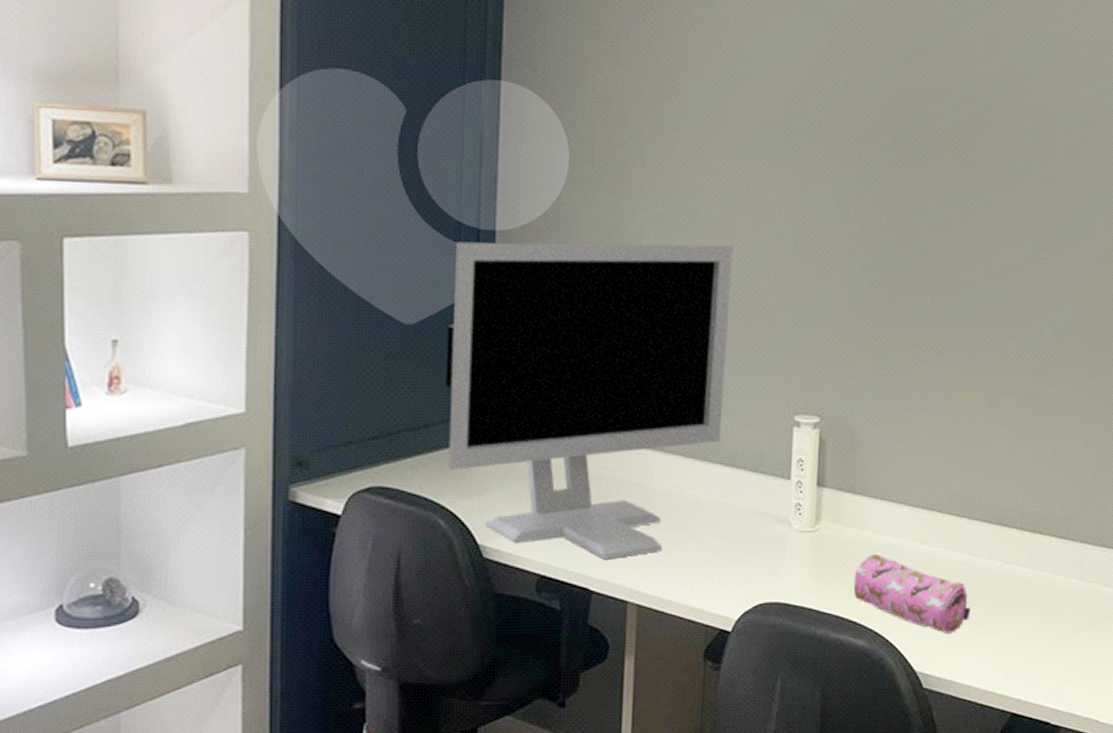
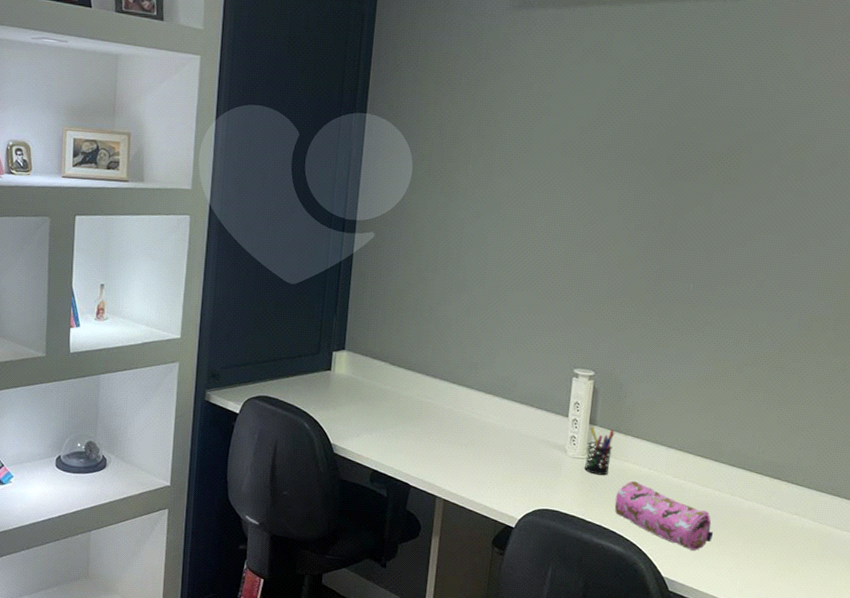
monitor: present [445,241,733,560] -> none [313,227,533,464]
pen holder: none [814,489,849,551] -> present [584,426,615,476]

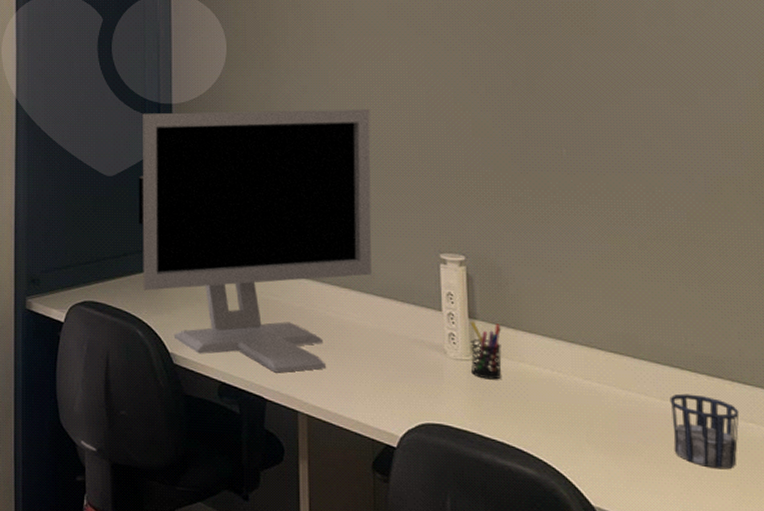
monitor: none [313,227,533,464] -> present [138,109,372,373]
pencil case: present [614,480,714,551] -> none [515,385,649,472]
cup: none [733,491,788,550] -> present [669,393,740,469]

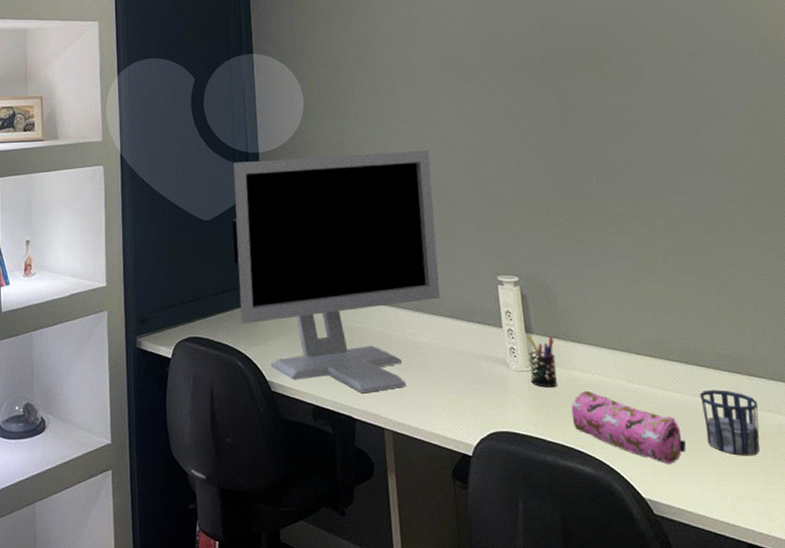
pencil case: none [515,385,649,472] -> present [571,390,686,464]

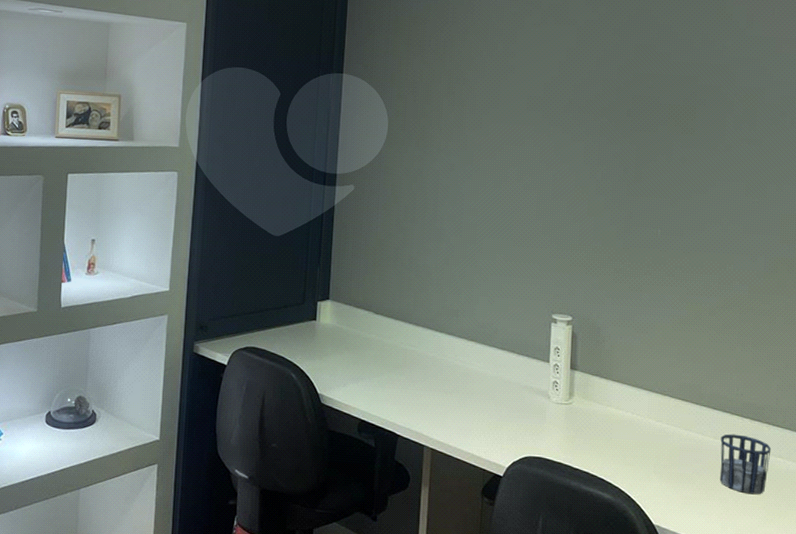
monitor: present [232,150,440,394] -> none [299,181,505,413]
pen holder: present [527,335,558,388] -> none [569,371,596,421]
pencil case: present [571,390,686,464] -> none [600,425,701,496]

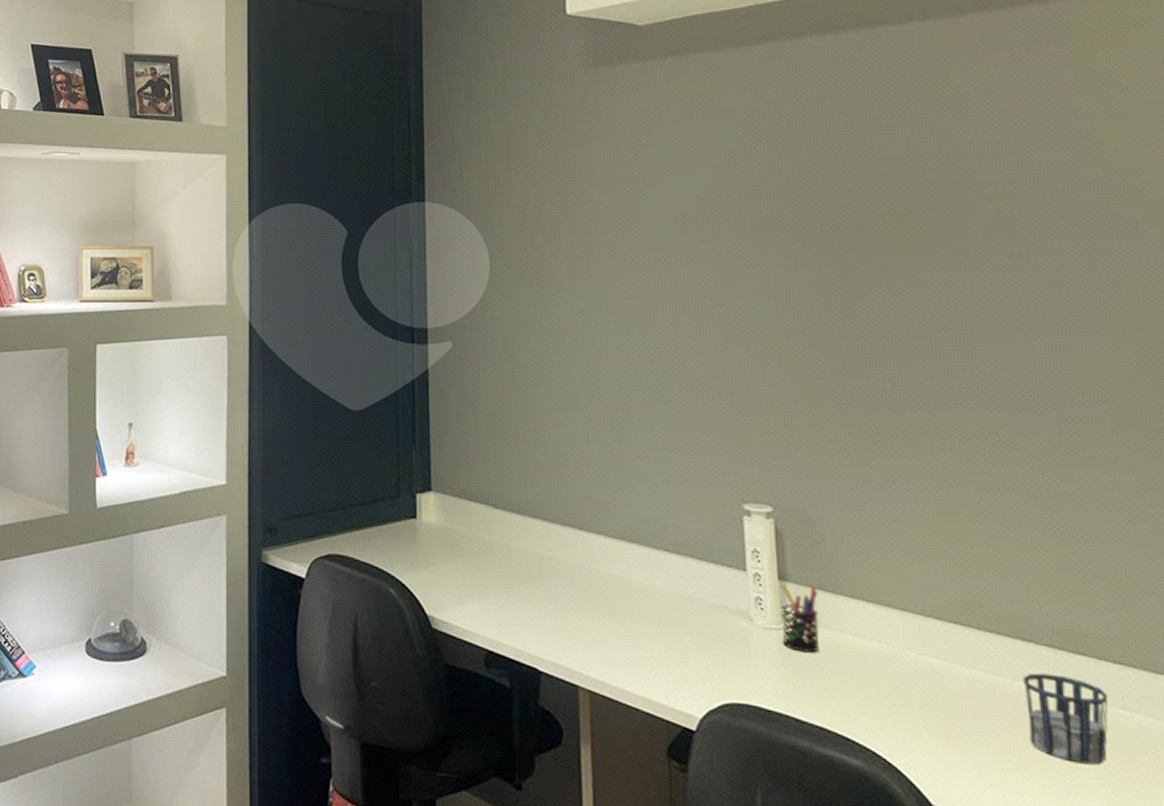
pen holder: none [569,371,596,421] -> present [780,583,820,653]

